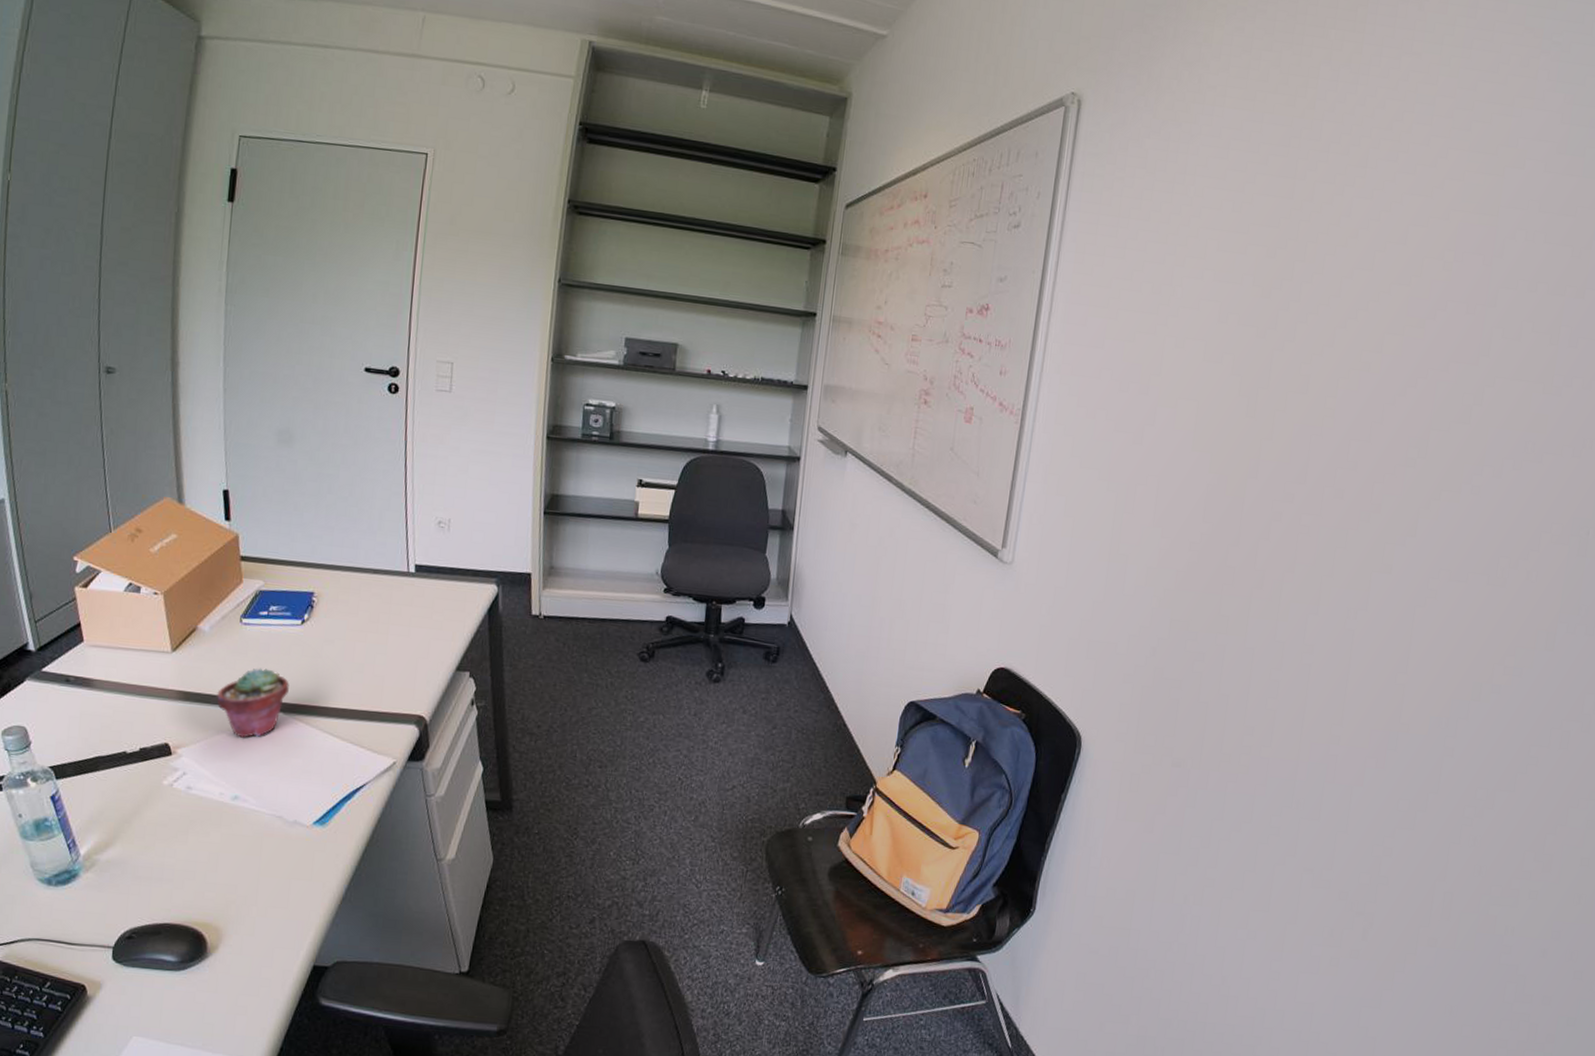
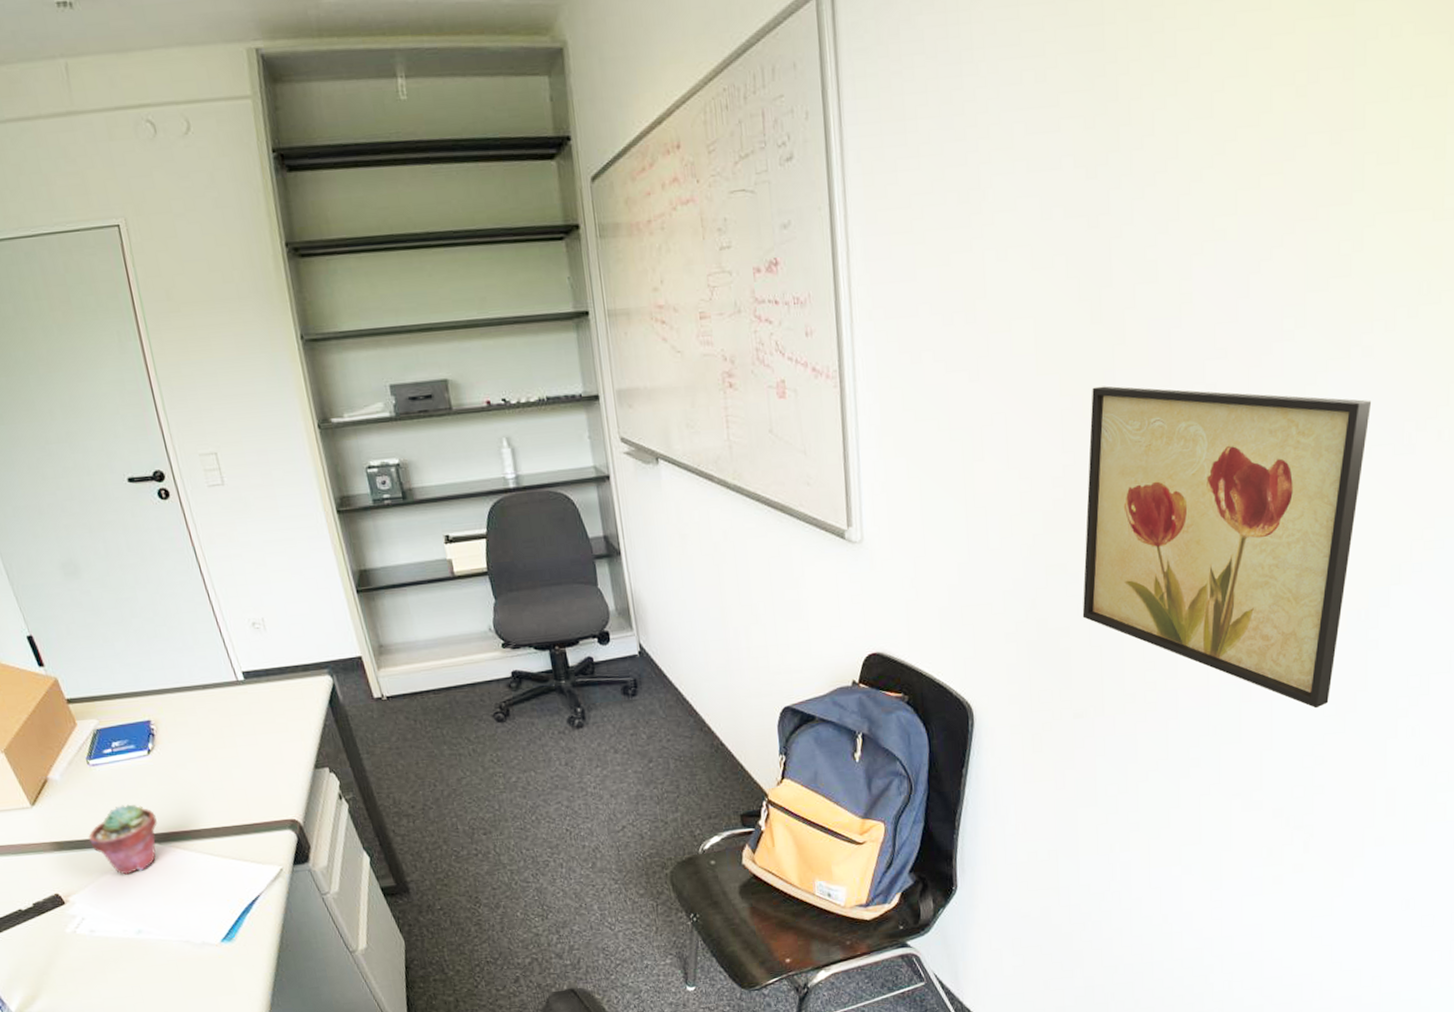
wall art: none [1195,471,1473,802] -> present [1082,386,1371,709]

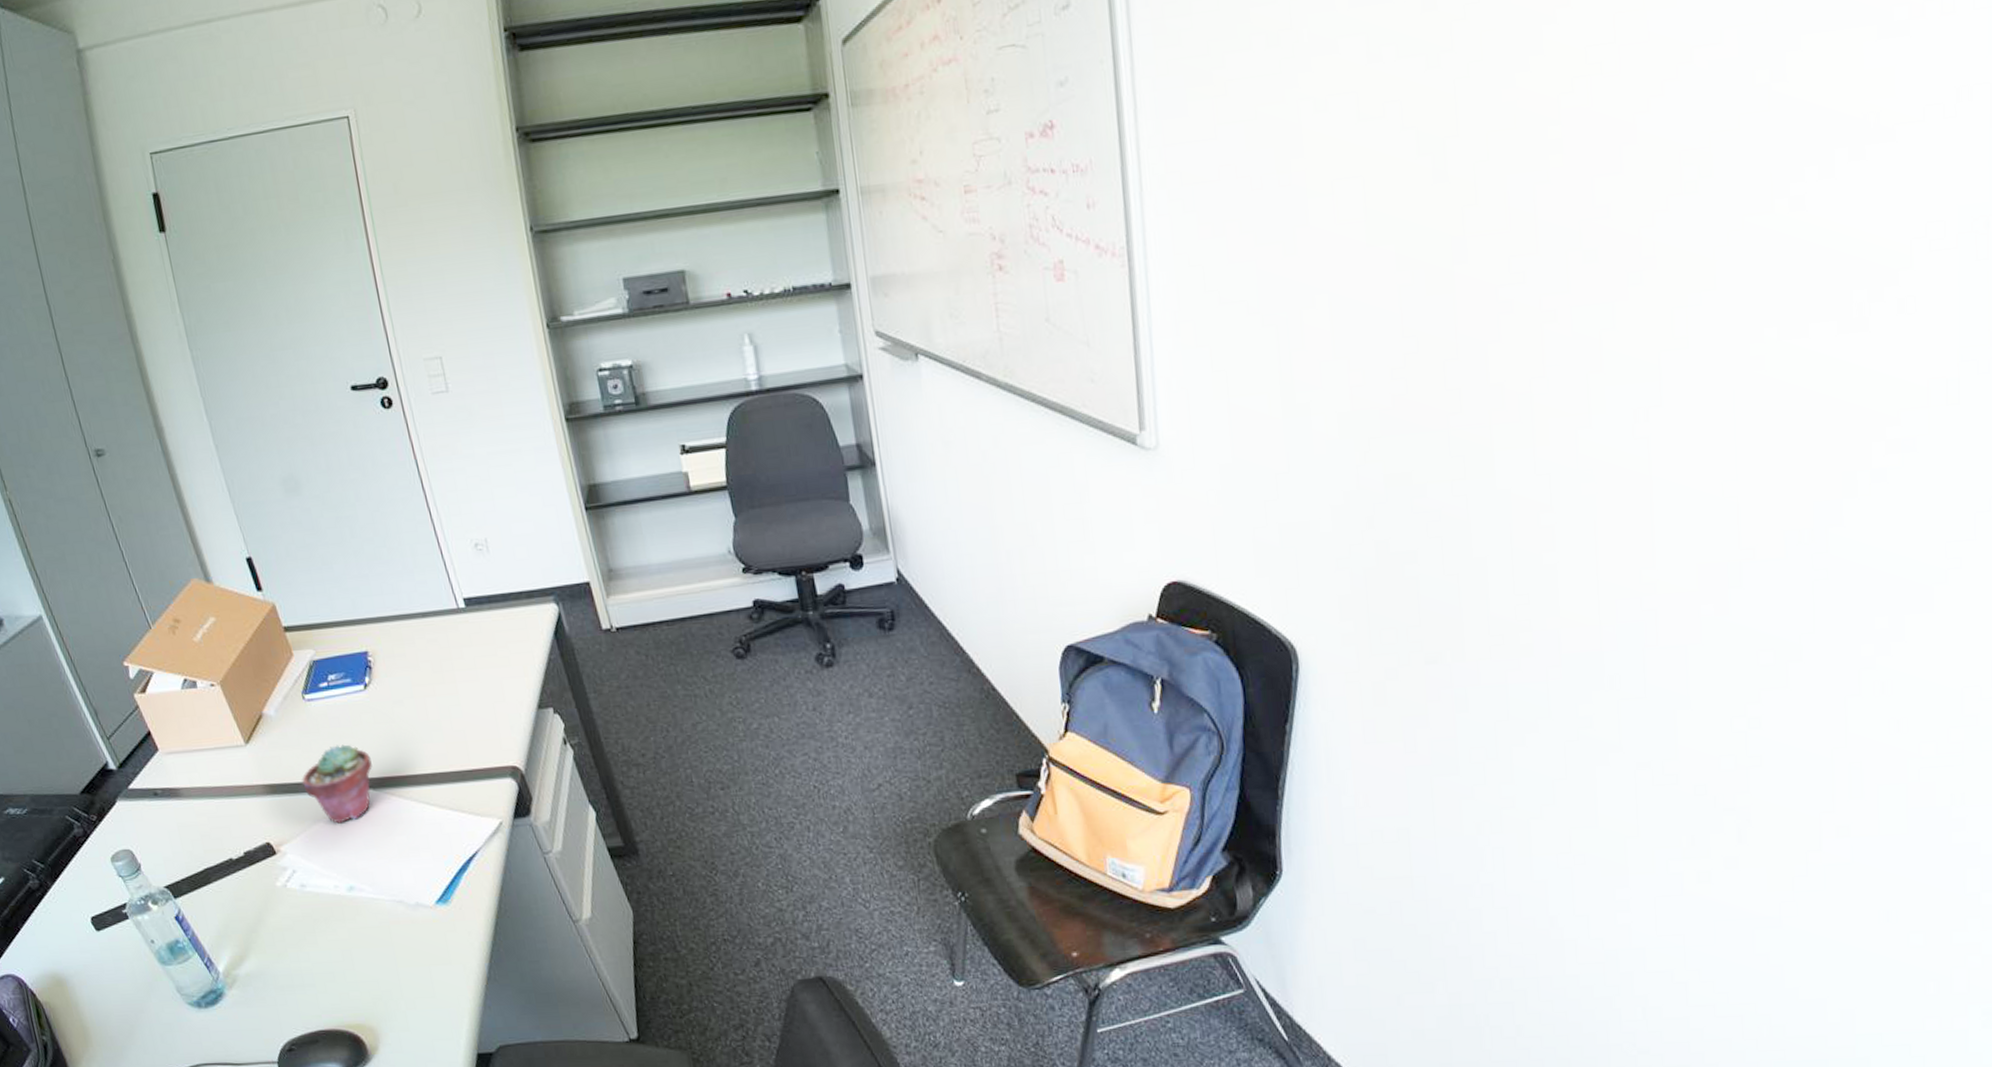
wall art: present [1082,386,1371,709] -> none [1432,256,1805,656]

